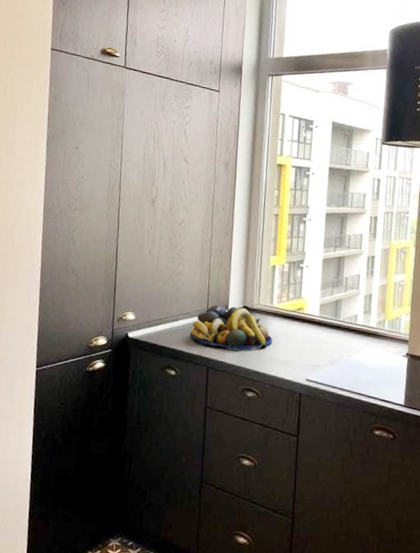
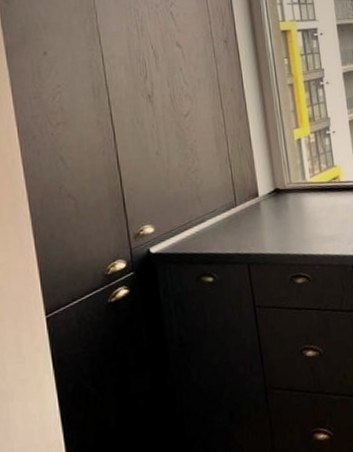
fruit bowl: present [189,305,273,352] -> none [220,190,313,241]

